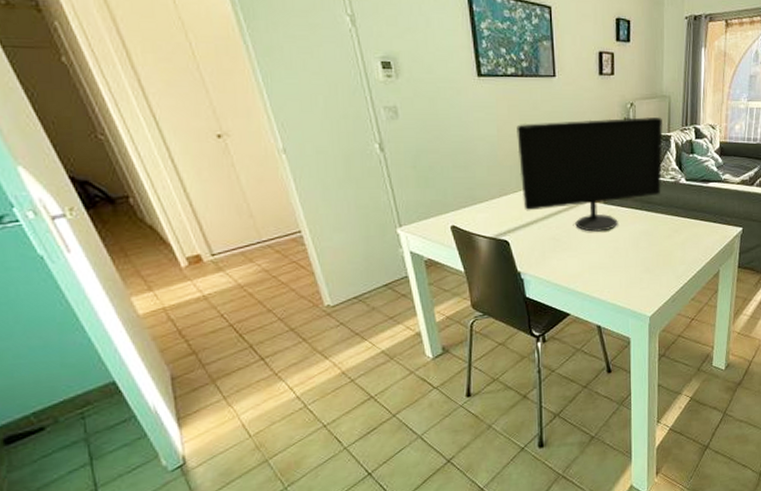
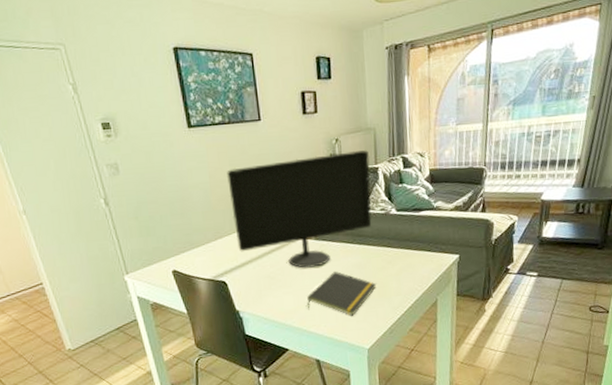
notepad: none [591,237,663,283] -> present [307,271,377,316]

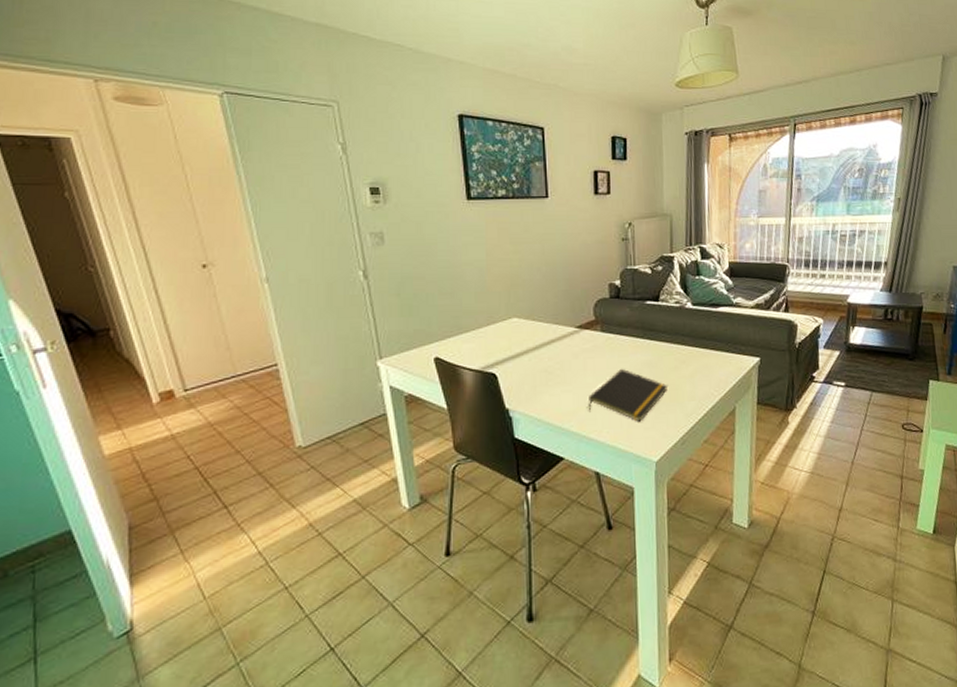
computer monitor: present [227,150,372,268] -> none [507,237,665,363]

